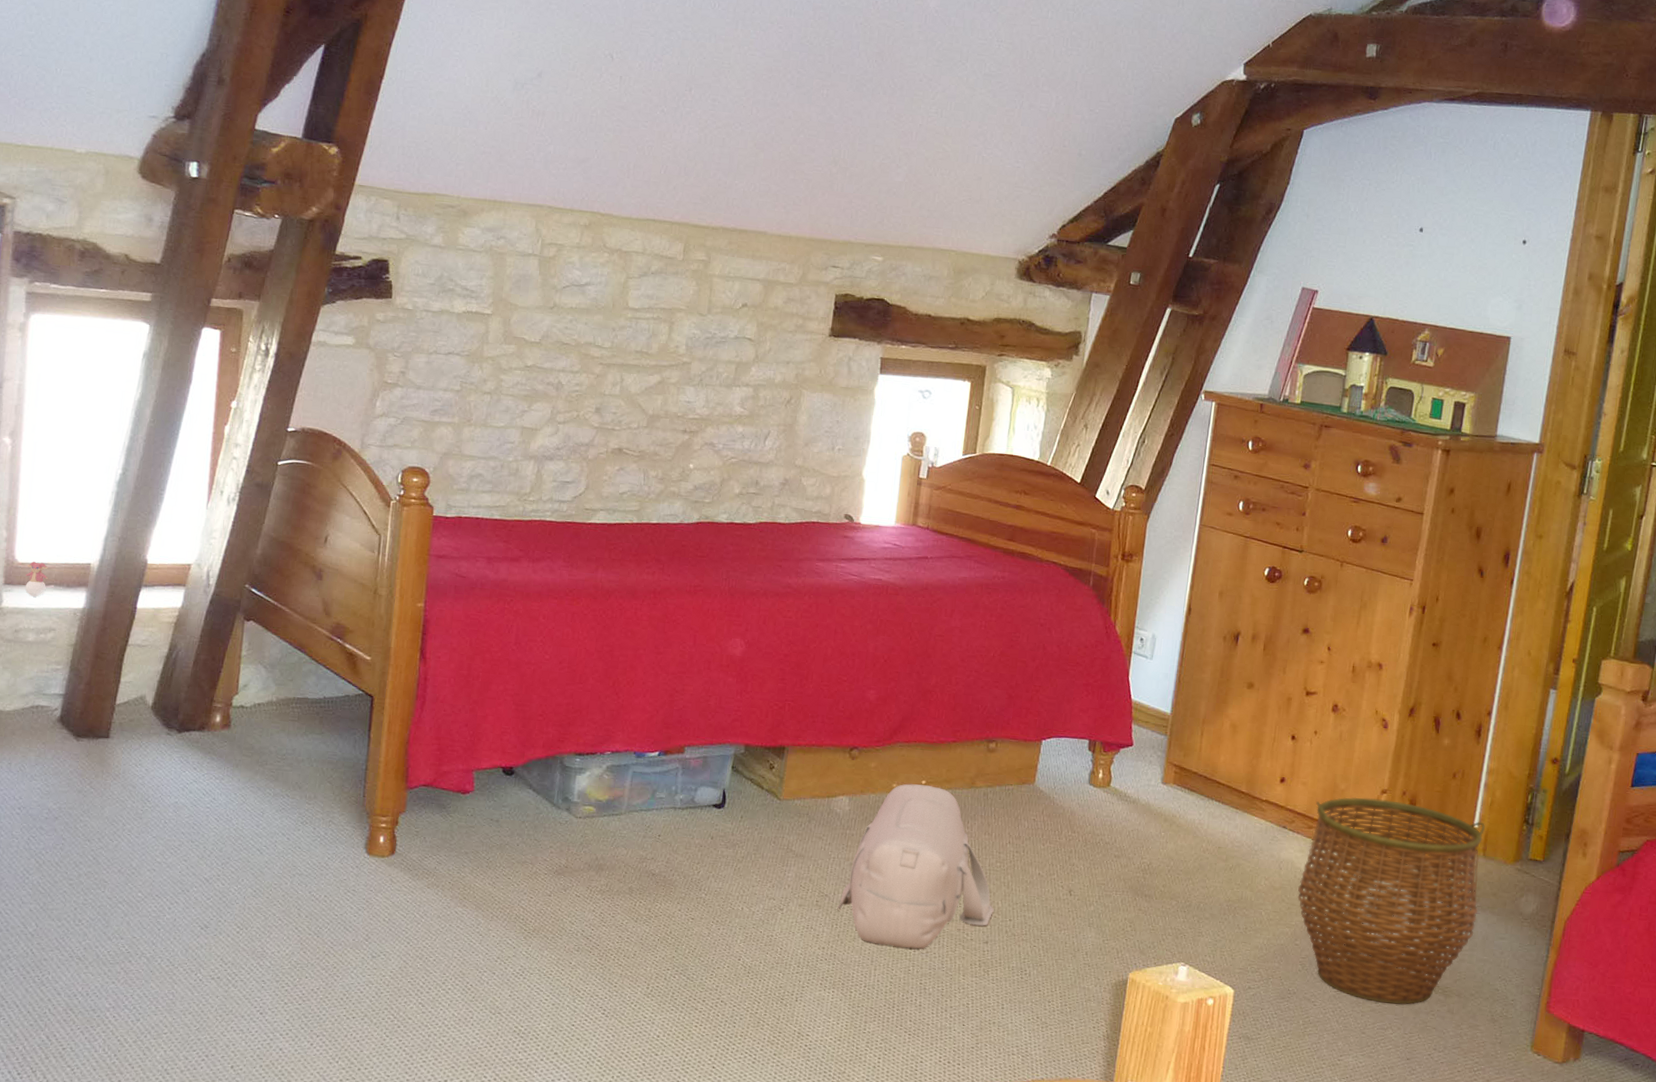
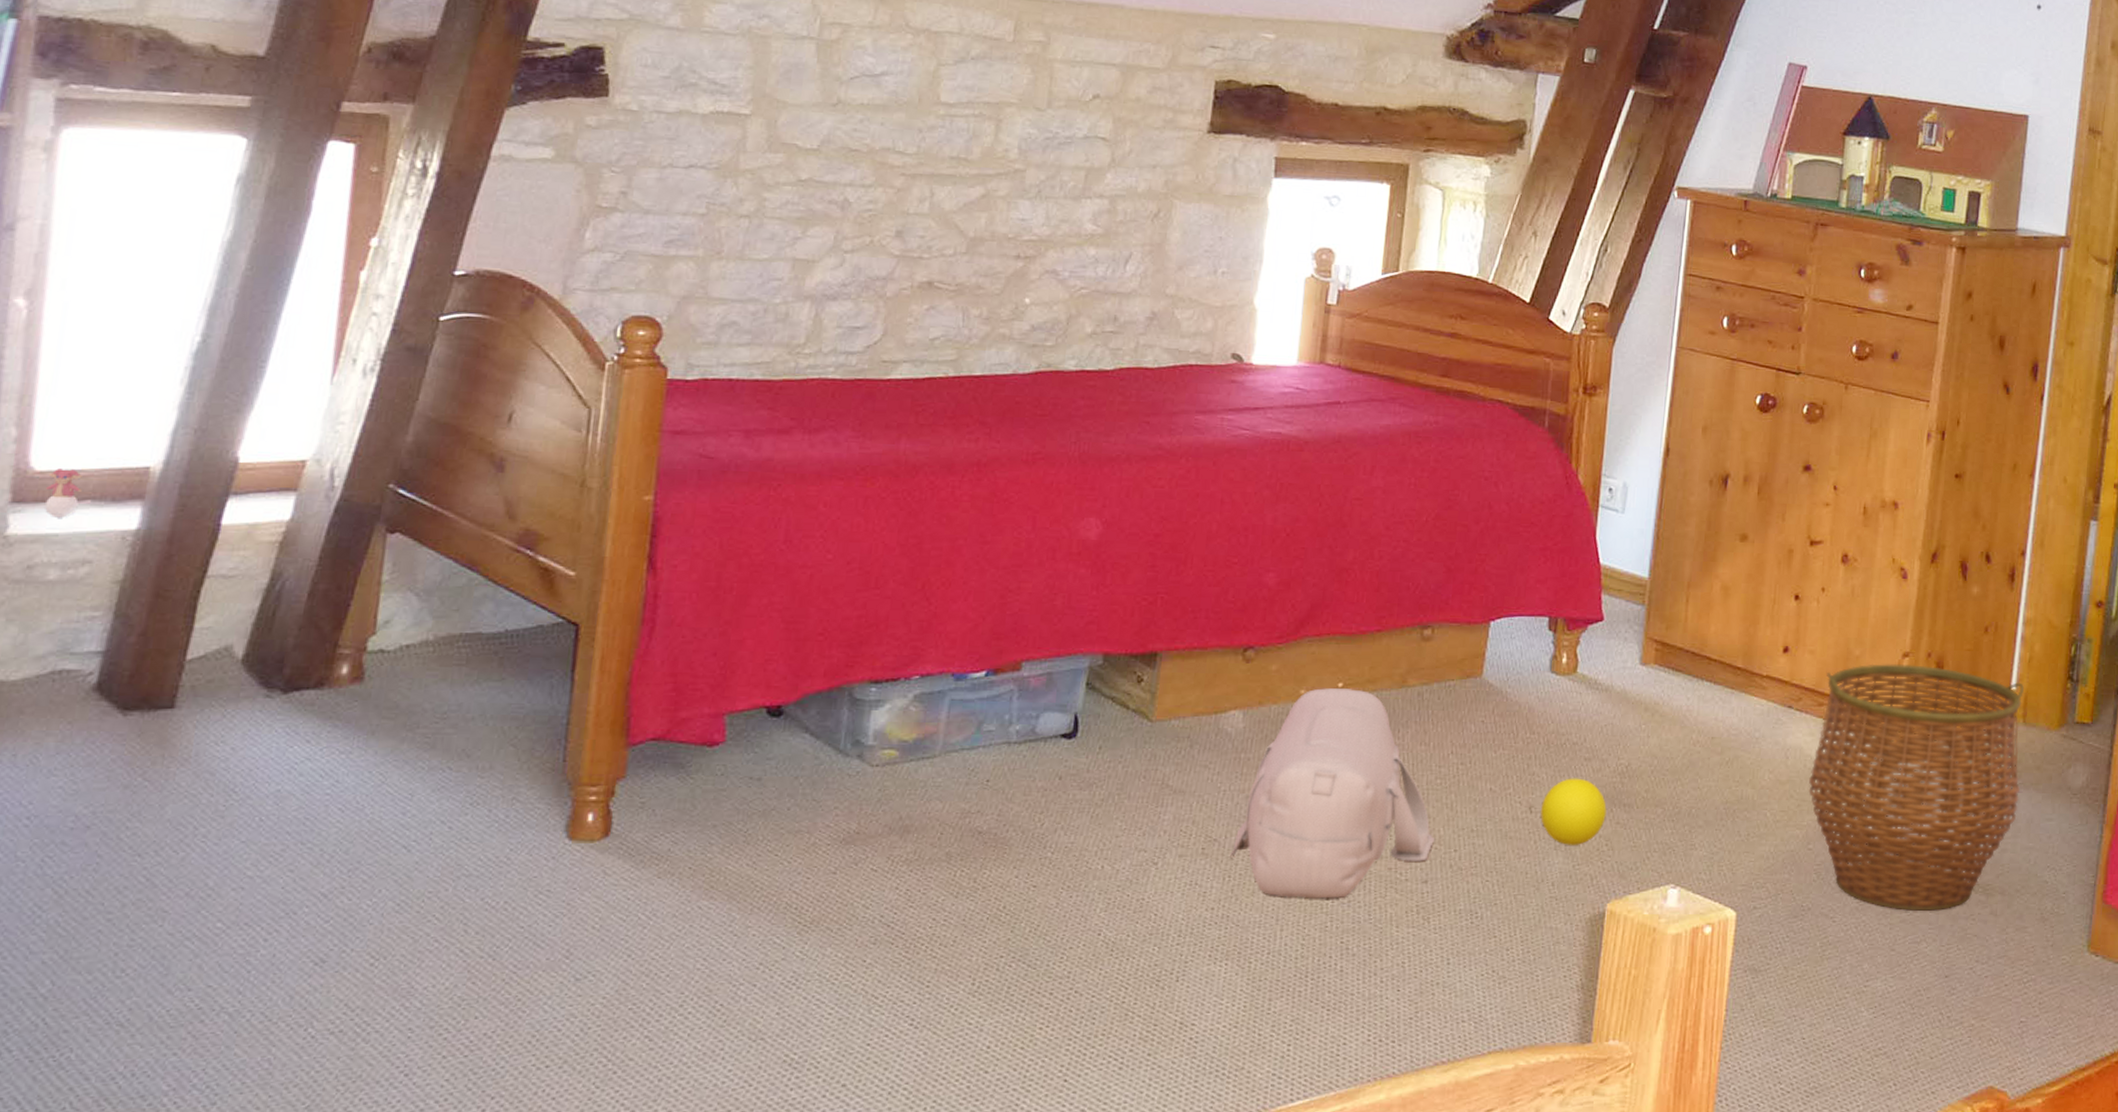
ball: none [1078,870,1131,925] -> present [1540,778,1607,845]

